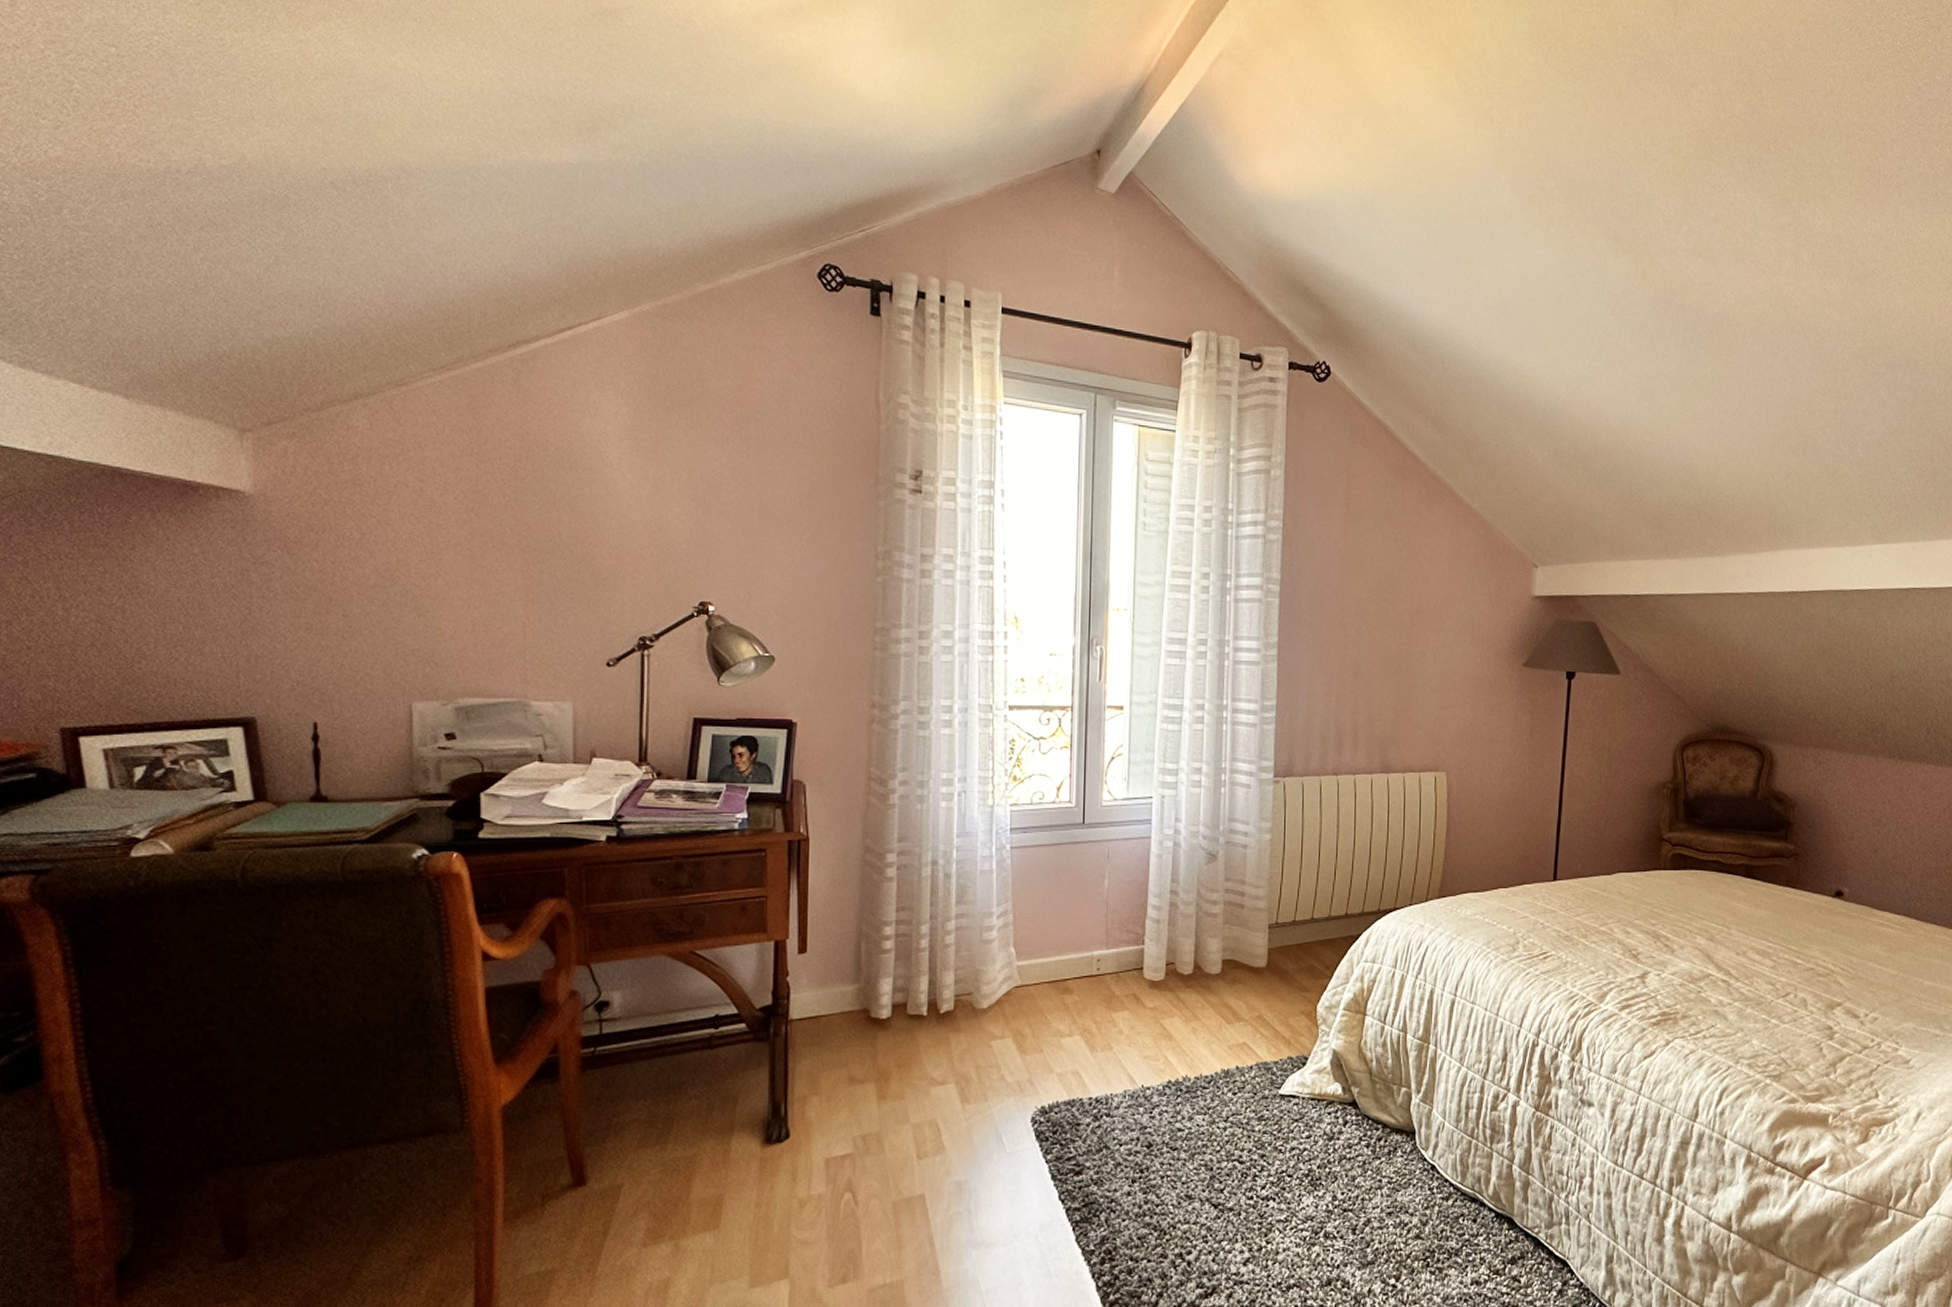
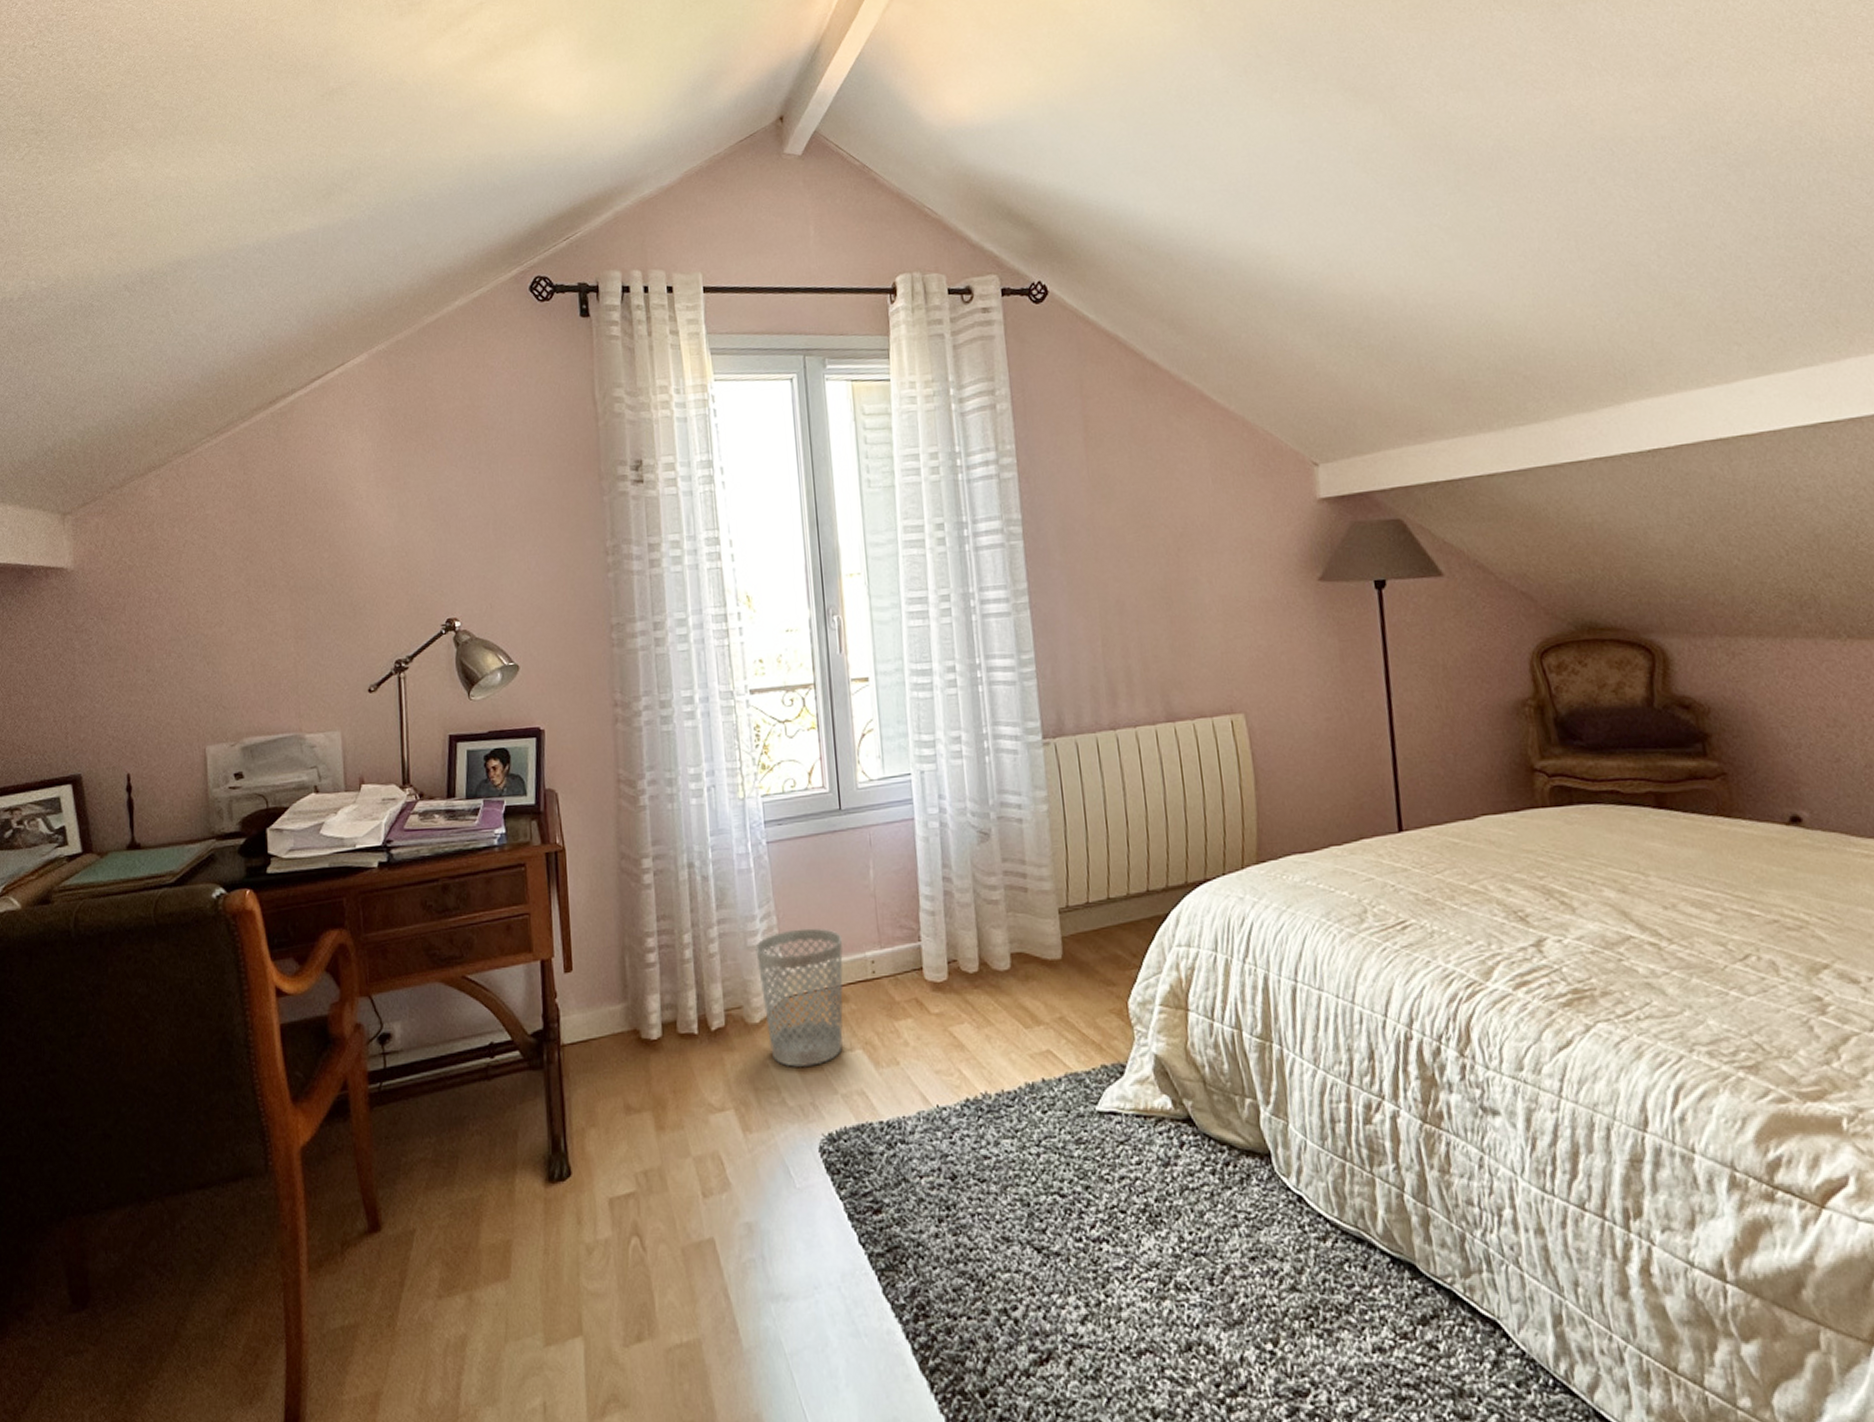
wastebasket: none [990,927,1072,1048] -> present [755,928,843,1067]

